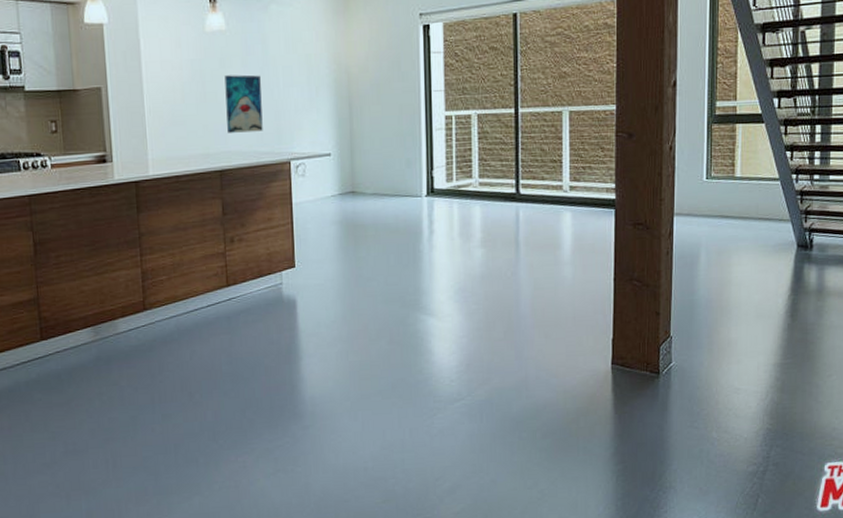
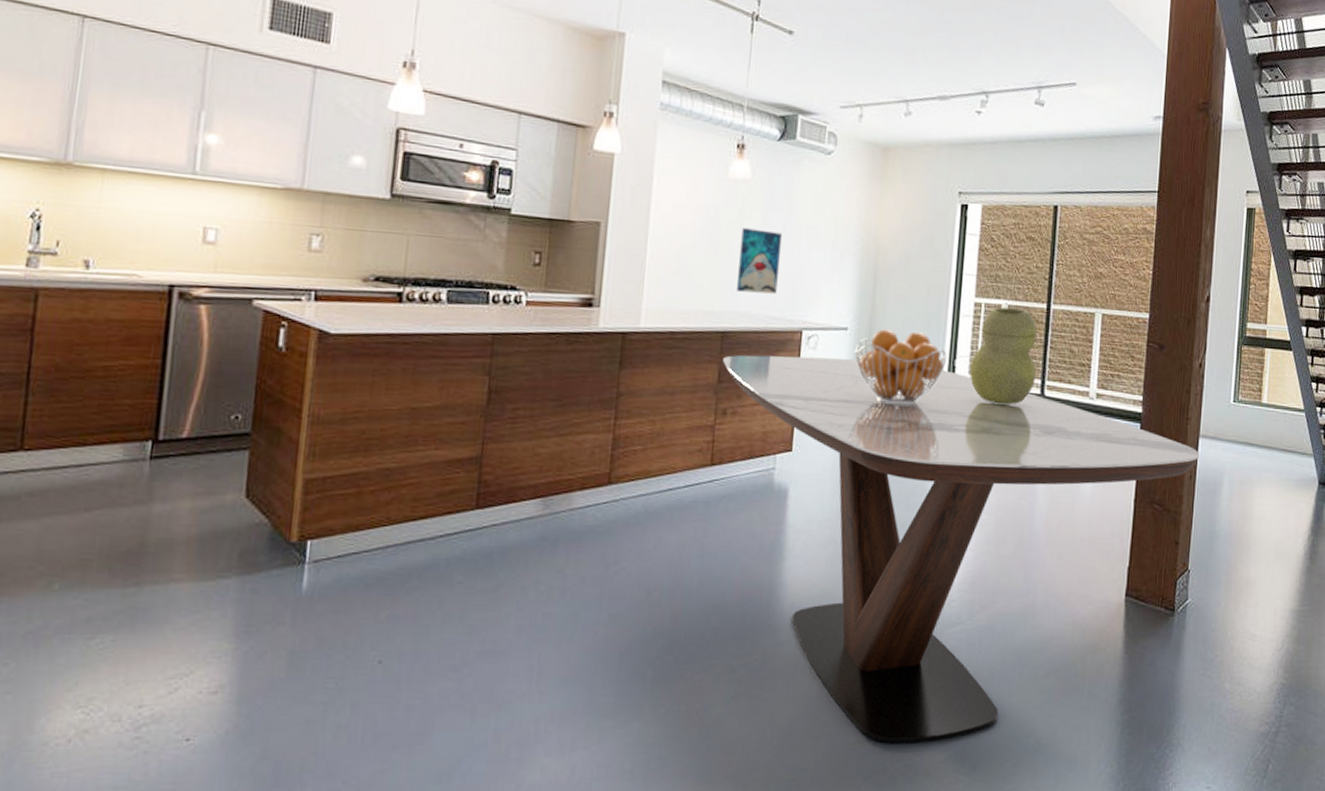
dining table: none [224,181,676,502] -> present [723,354,1200,744]
fruit basket: none [339,149,425,217] -> present [854,329,947,405]
vase: none [447,116,511,207] -> present [970,307,1037,406]

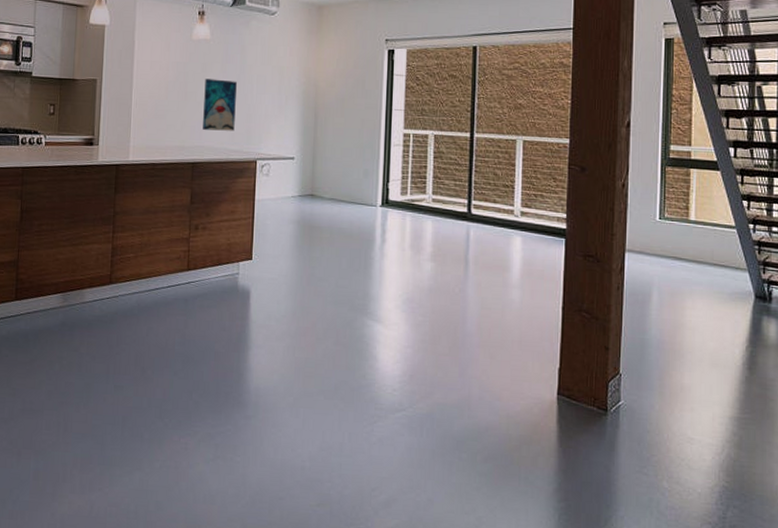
dining table: present [723,354,1200,744] -> none [194,181,627,510]
fruit basket: present [854,329,947,405] -> none [301,158,381,222]
vase: present [970,307,1037,406] -> none [402,137,463,223]

